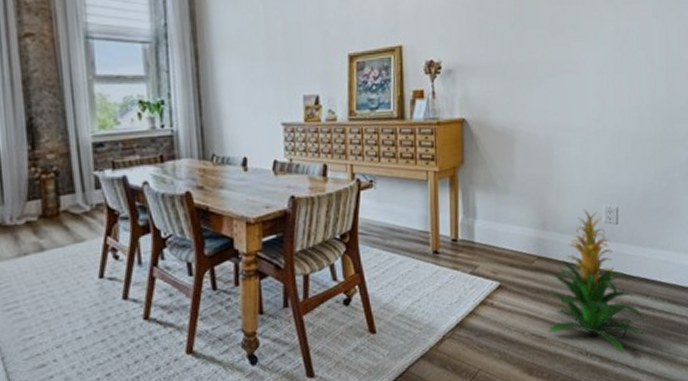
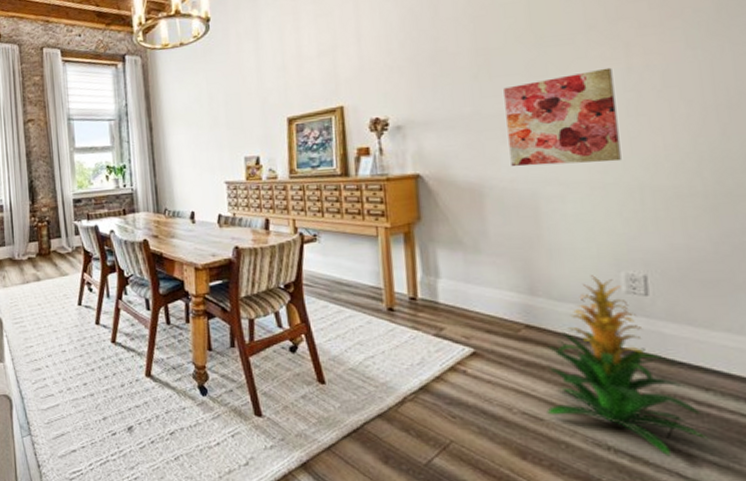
wall art: none [533,28,608,114] -> present [503,67,621,167]

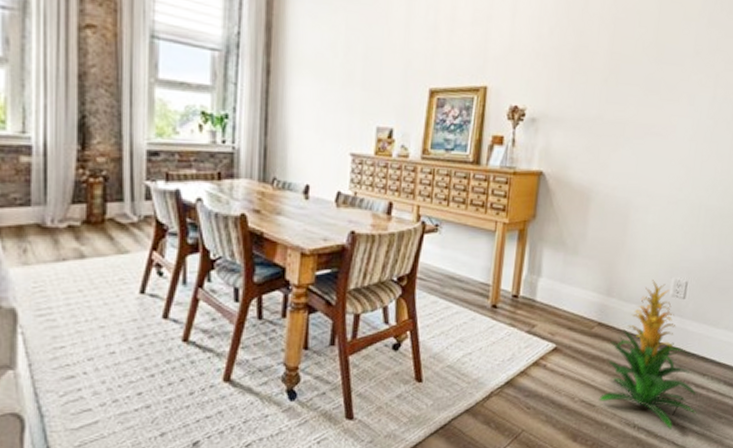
wall art: present [503,67,621,167] -> none [616,93,703,181]

